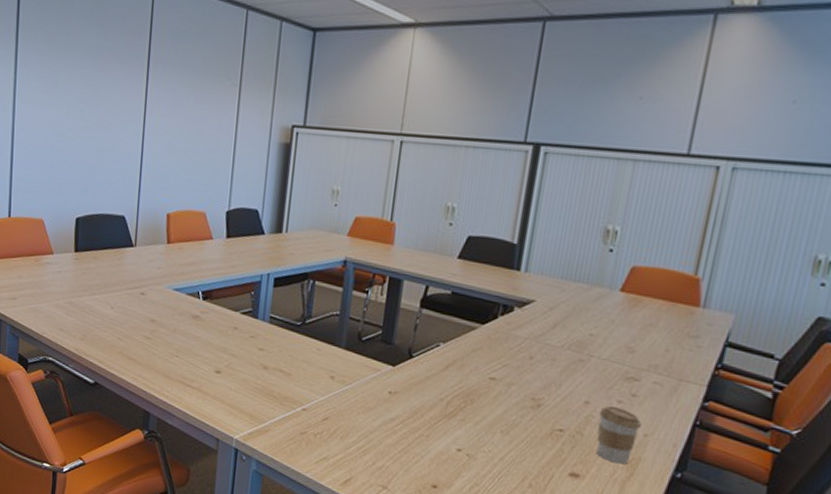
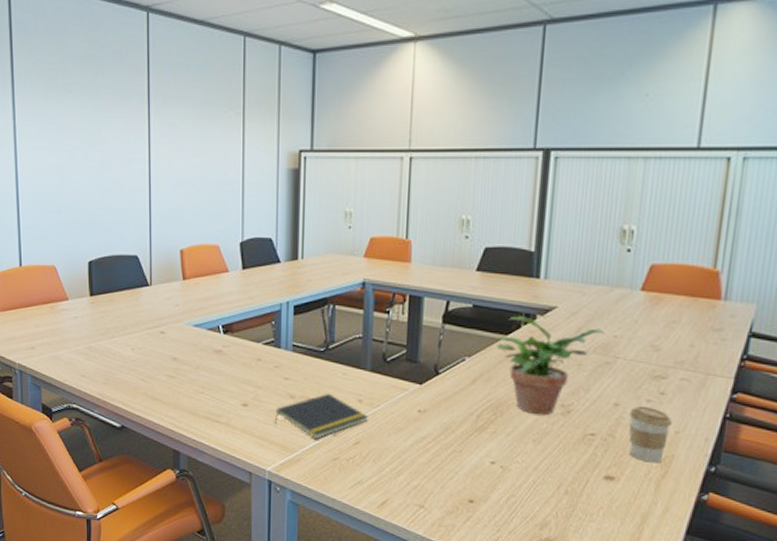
notepad: none [246,367,339,412] -> present [275,393,368,439]
potted plant: none [471,306,581,407] -> present [495,316,604,416]

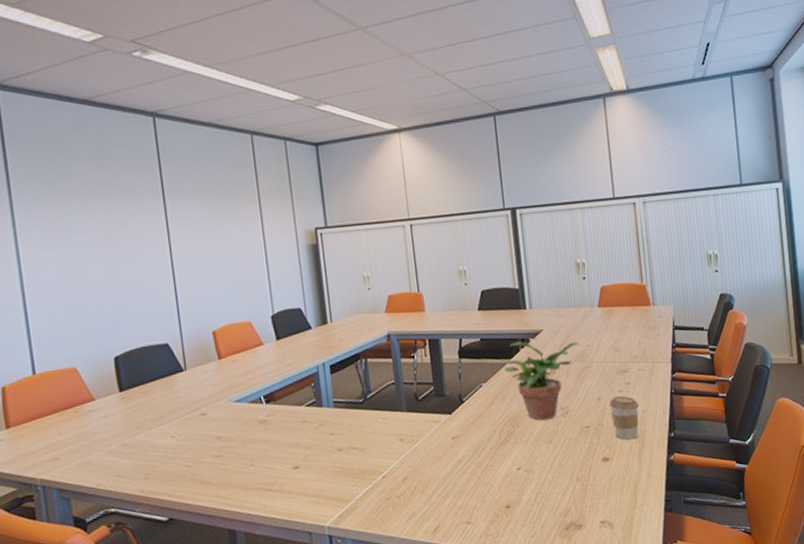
notepad: present [275,393,368,439] -> none [326,439,411,484]

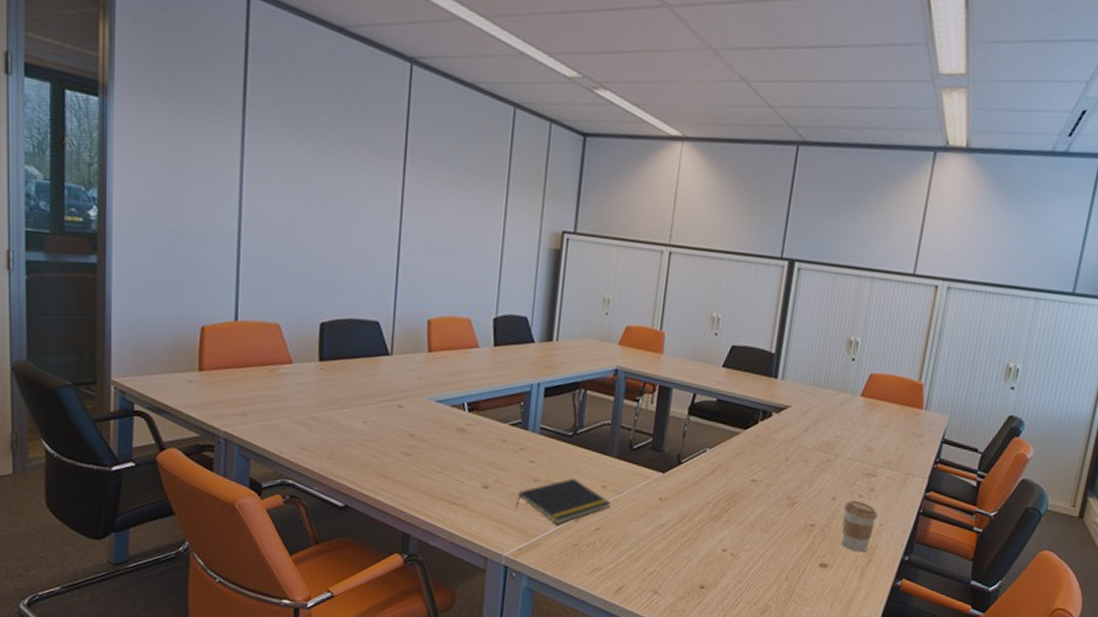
notepad: none [326,439,411,484] -> present [516,478,611,524]
potted plant: present [503,341,580,420] -> none [734,412,828,507]

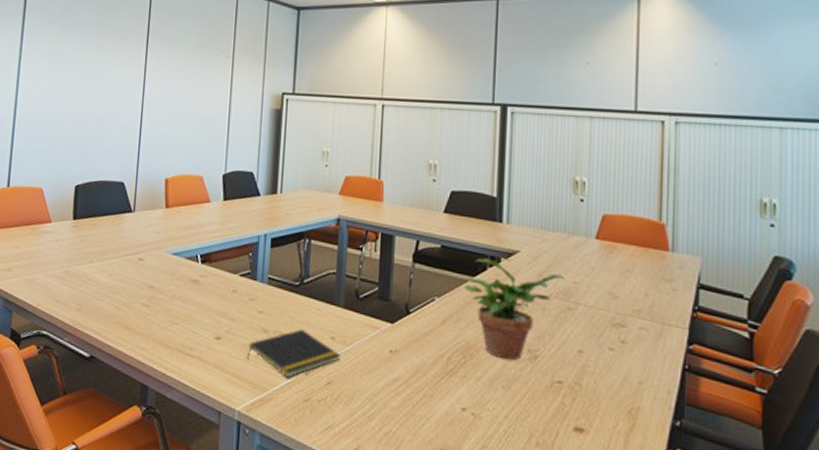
potted plant: none [734,412,828,507] -> present [463,258,565,361]
coffee cup: present [842,500,878,552] -> none [594,353,634,415]

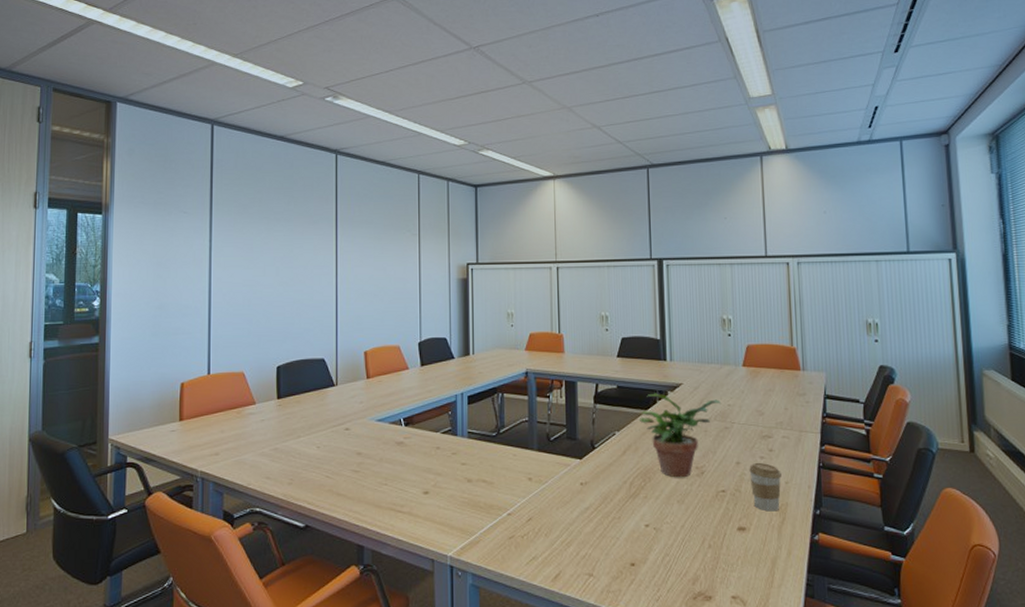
notepad: present [247,328,341,377] -> none [455,474,538,519]
coffee cup: none [594,353,634,415] -> present [749,462,781,512]

